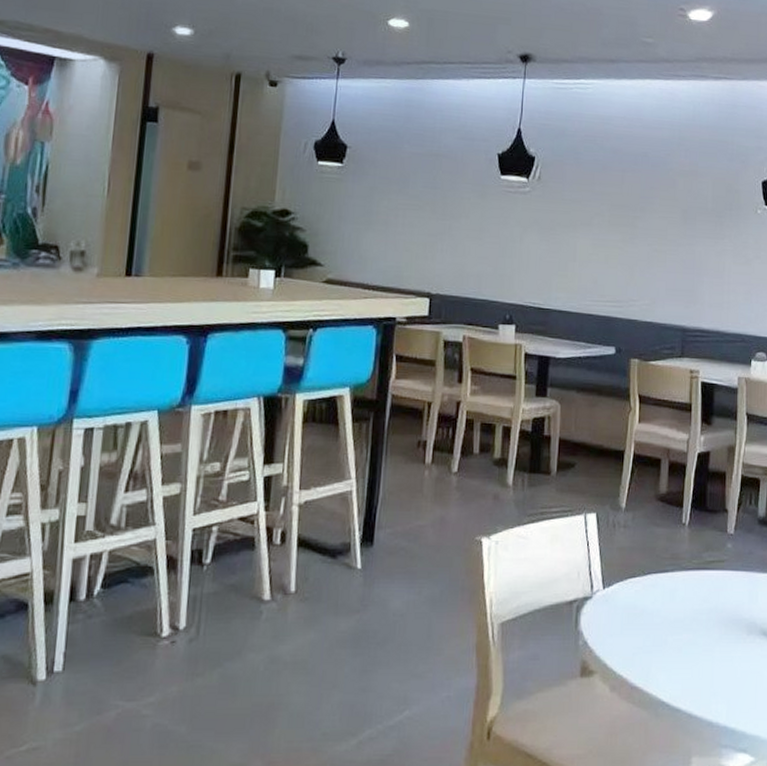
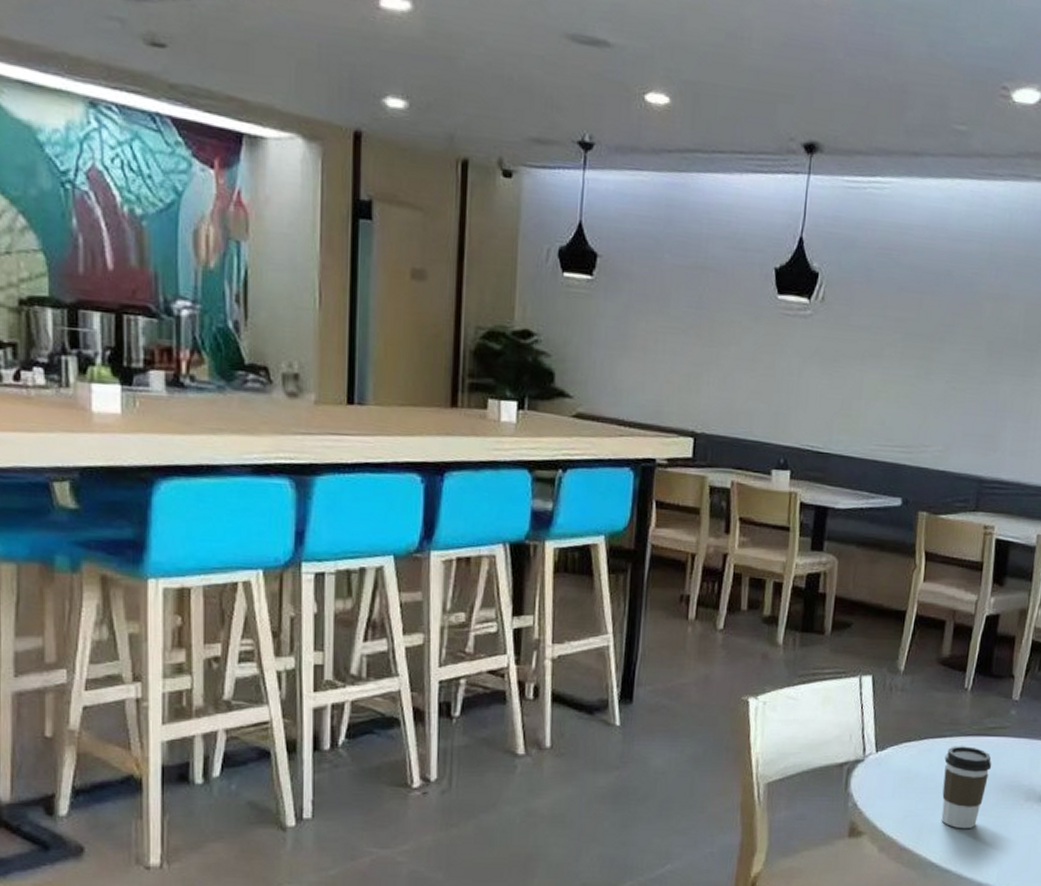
coffee cup: none [668,580,713,666] -> present [941,746,992,829]

